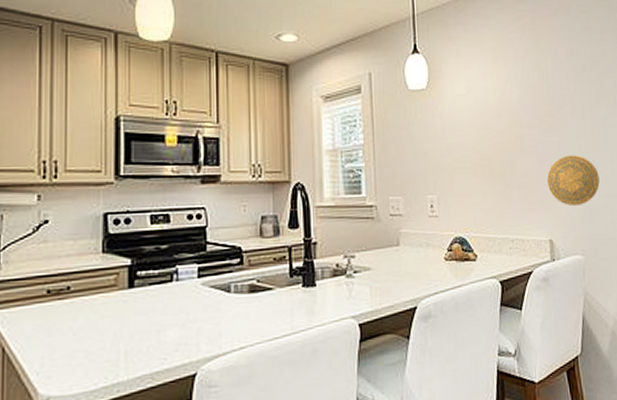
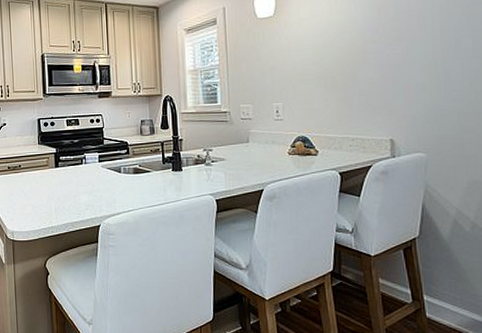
decorative plate: present [546,155,600,207] -> none [389,64,448,111]

